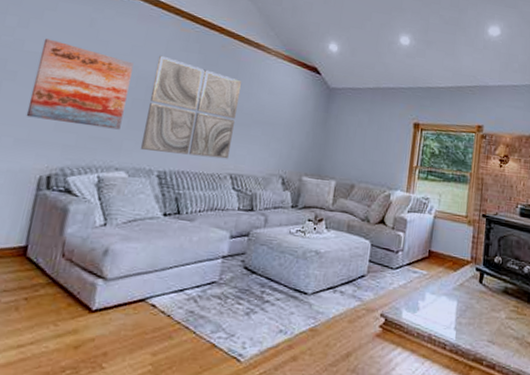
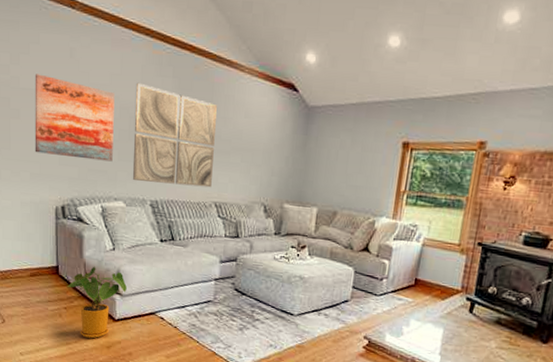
house plant: none [35,245,114,337] -> present [68,266,127,339]

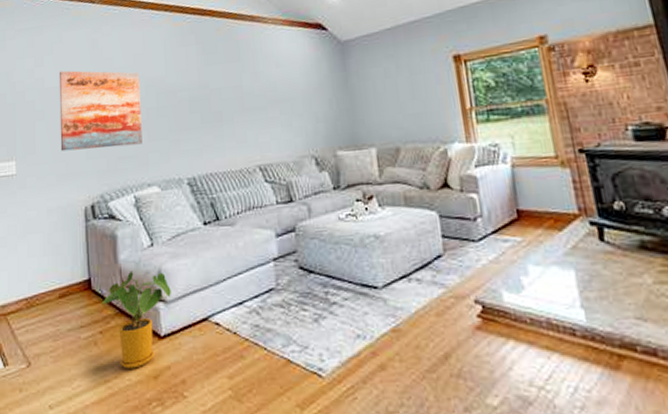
wall art: present [132,82,217,188] -> none [160,57,252,160]

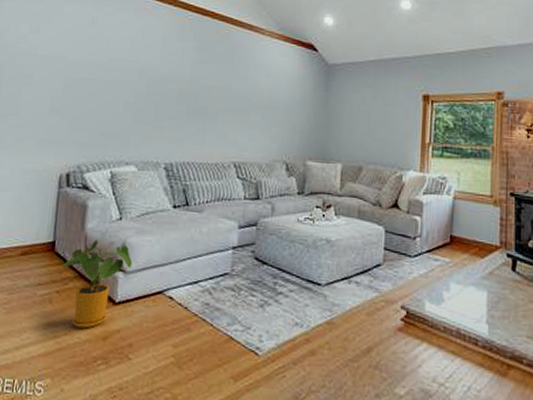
wall art: present [59,70,143,151] -> none [44,41,134,125]

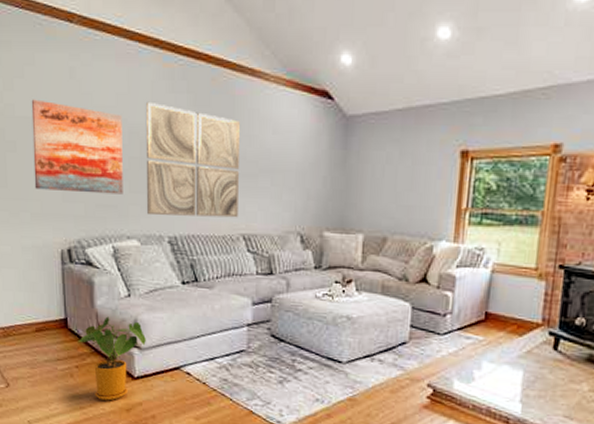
wall art: none [44,41,134,125] -> present [31,99,123,195]
wall art: none [146,47,237,148] -> present [146,101,240,218]

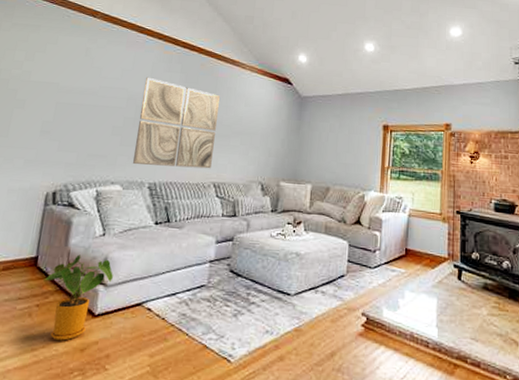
wall art: present [31,99,123,195] -> none [34,69,124,147]

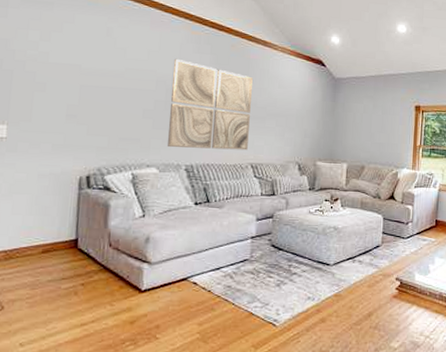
house plant: present [45,254,113,341] -> none [87,235,157,315]

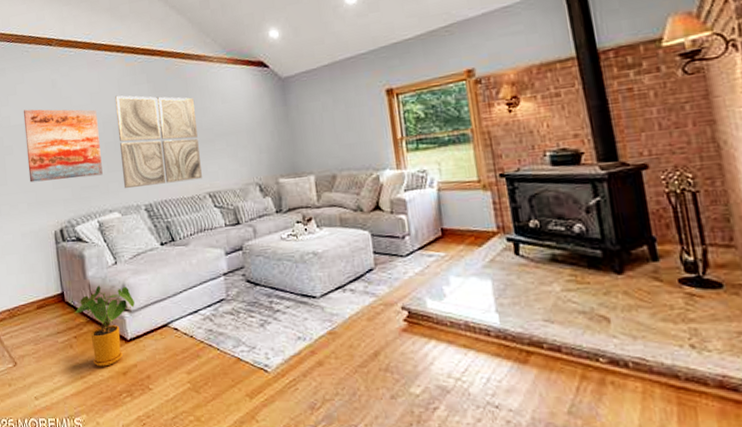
wall art: none [60,50,152,130] -> present [23,109,103,183]
house plant: none [87,235,157,315] -> present [75,285,135,367]

